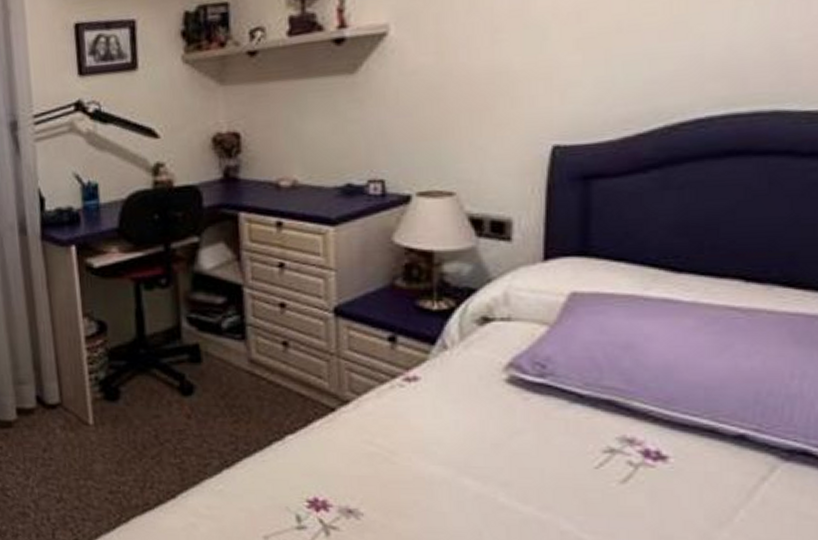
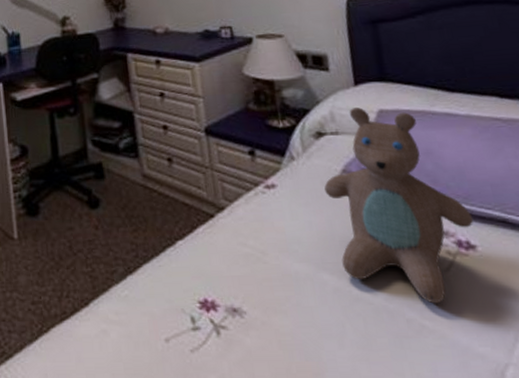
teddy bear: none [482,288,672,517] -> present [324,107,474,304]

